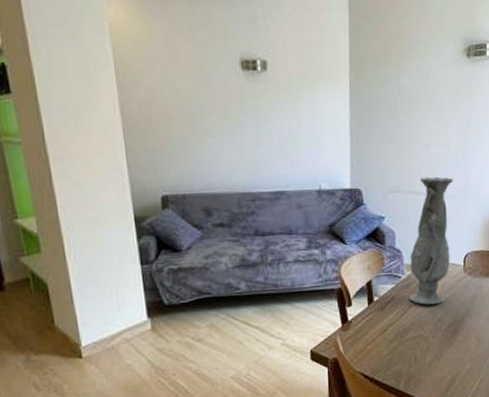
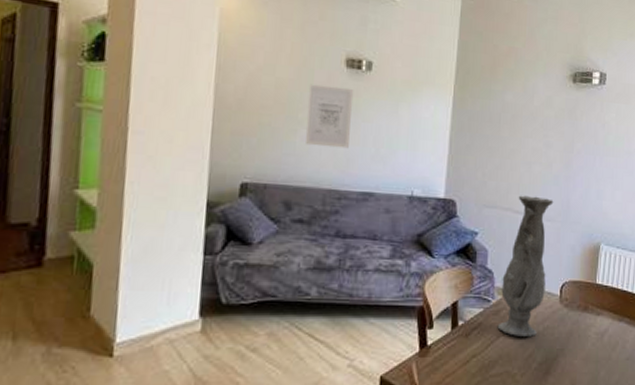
wall art: none [209,91,255,153] -> present [306,84,354,149]

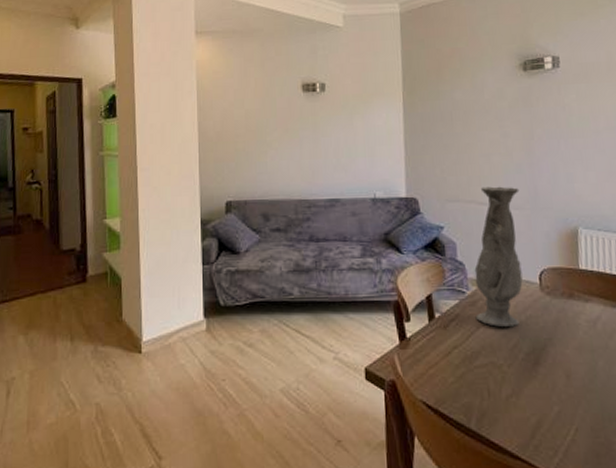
wall art: present [306,84,354,149] -> none [273,109,313,164]

